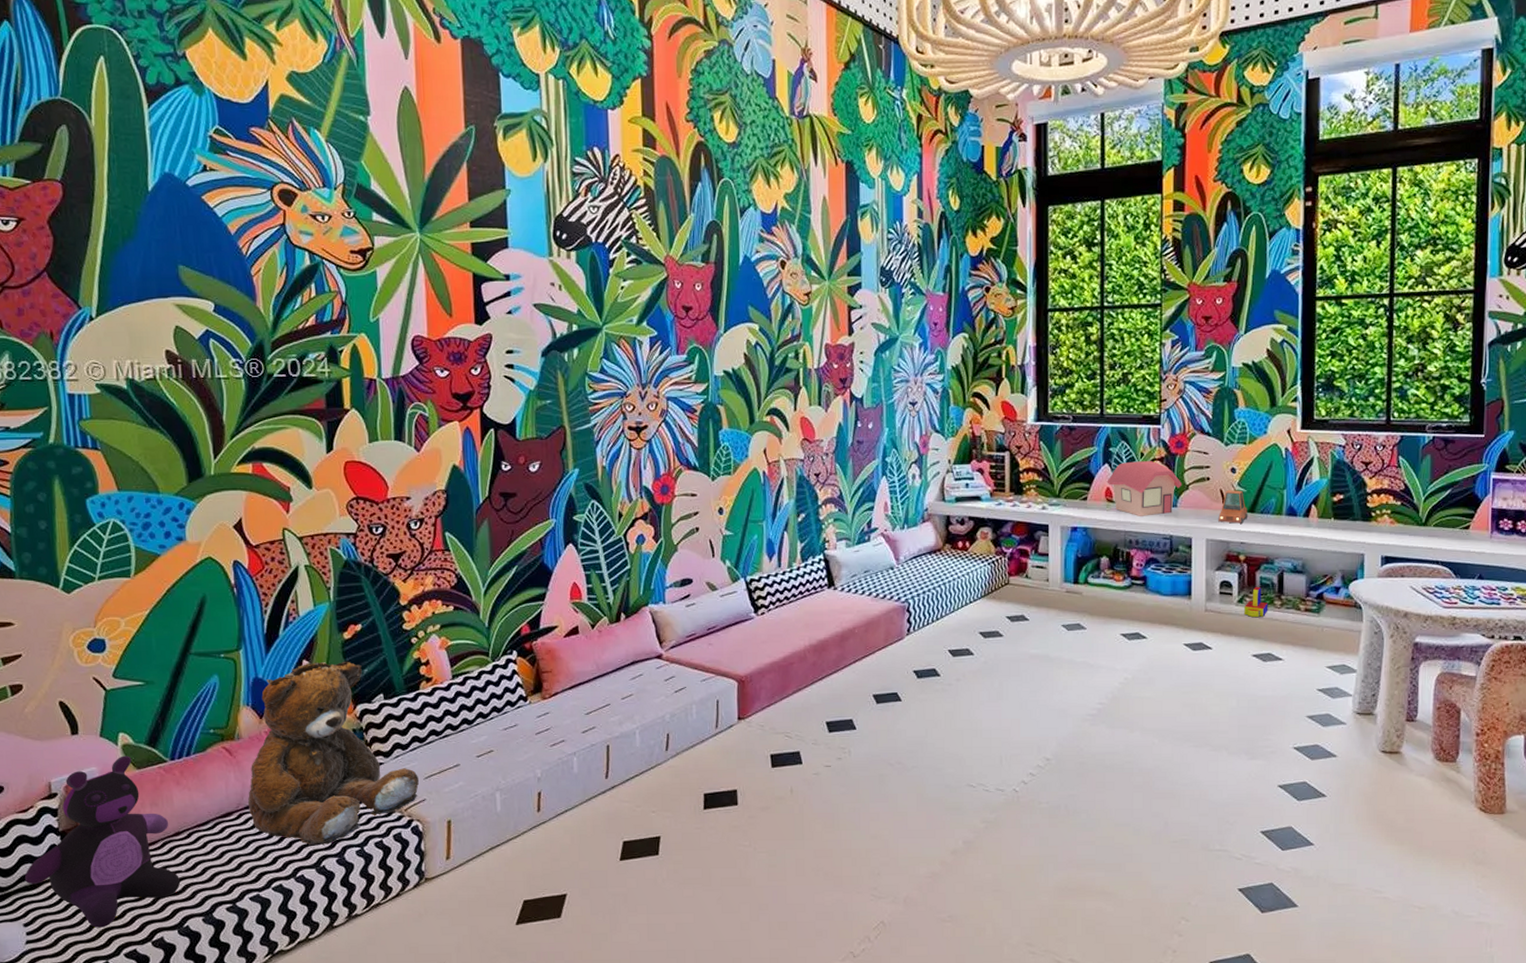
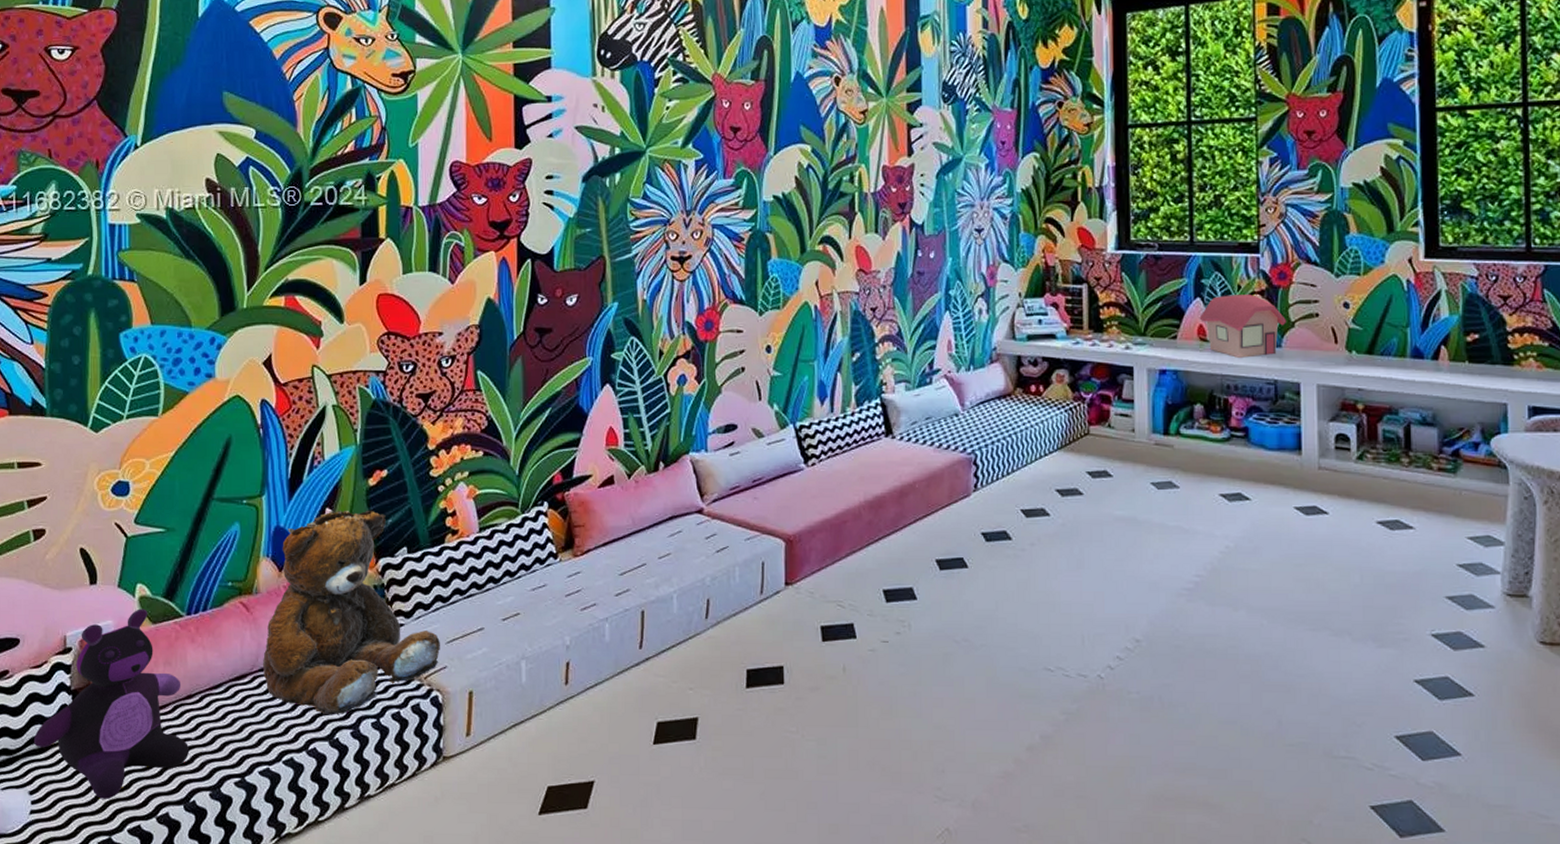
toy car: present [1218,490,1249,524] -> none [1330,328,1366,367]
toy blocks: present [1244,586,1268,618] -> none [1365,440,1394,478]

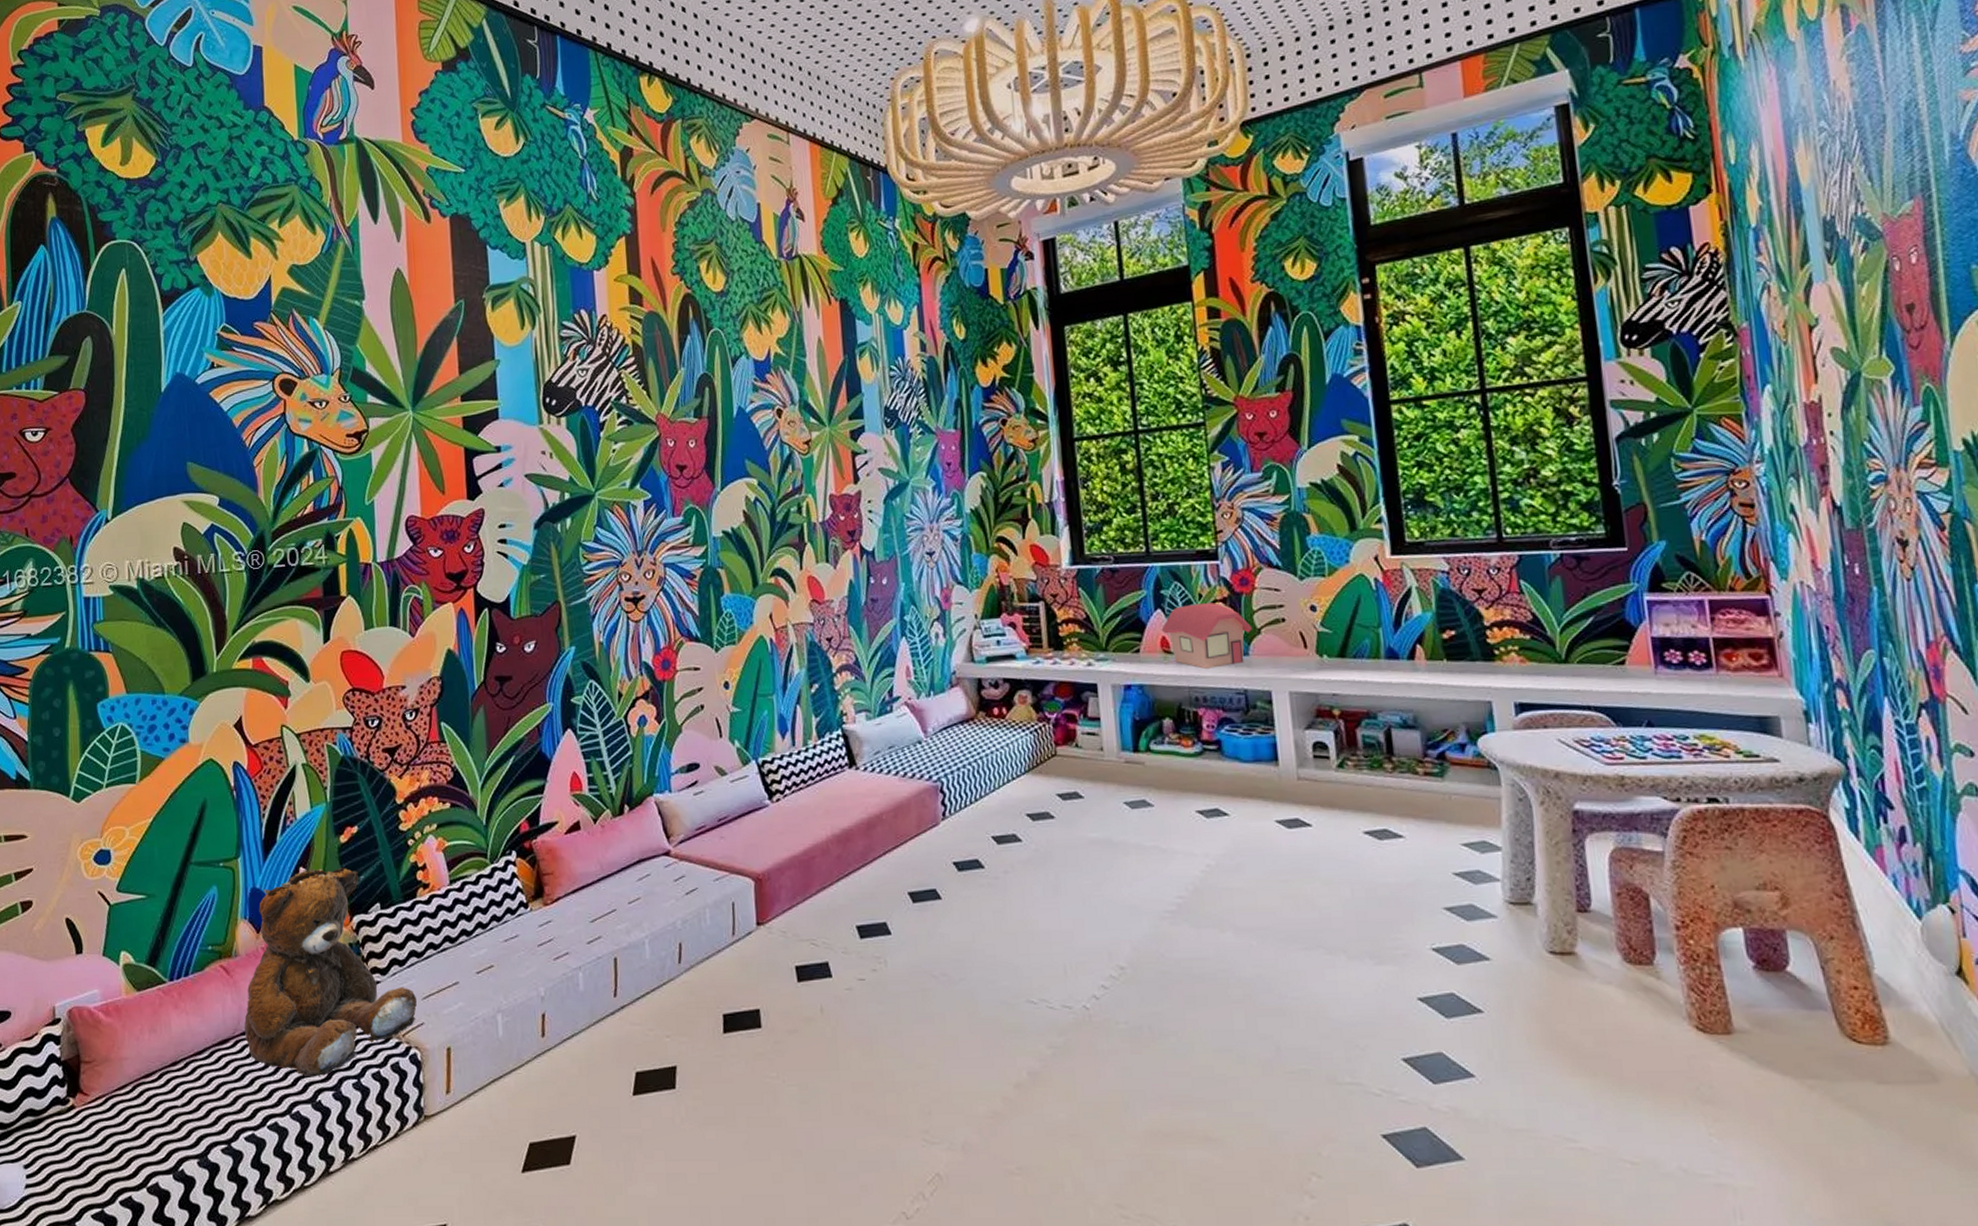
stuffed animal: present [33,609,190,799] -> none [26,976,177,1171]

